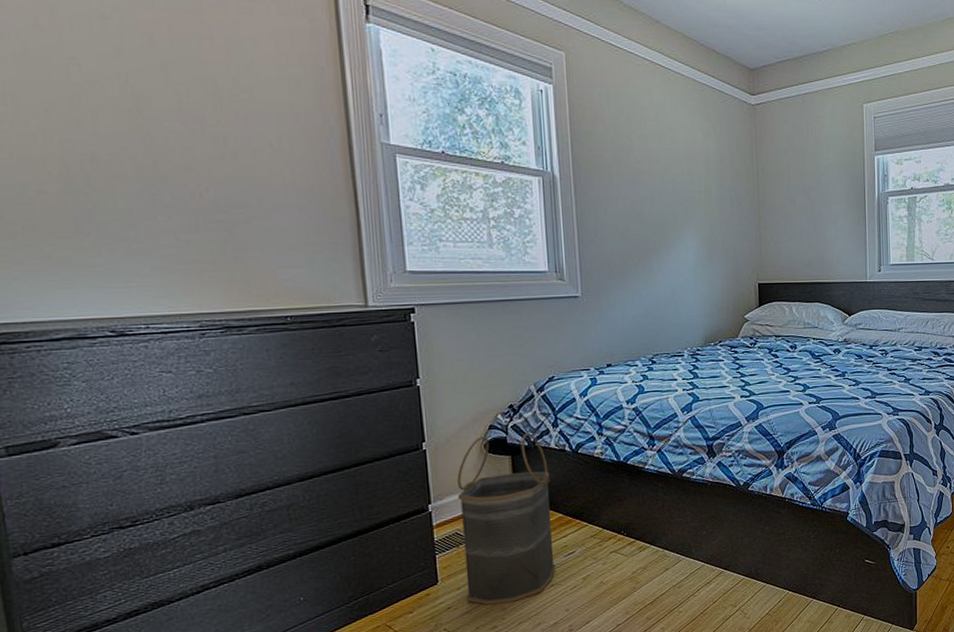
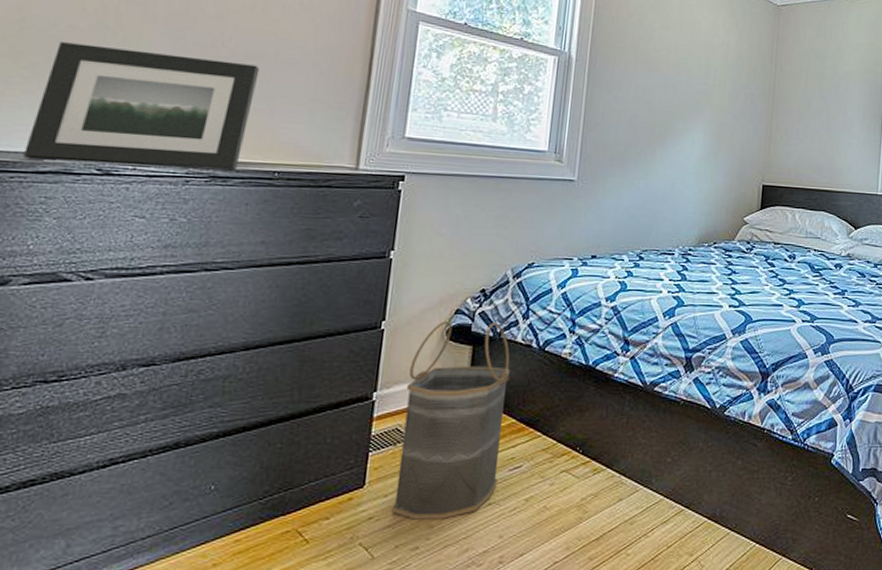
picture frame: none [31,209,249,328] -> present [23,42,260,171]

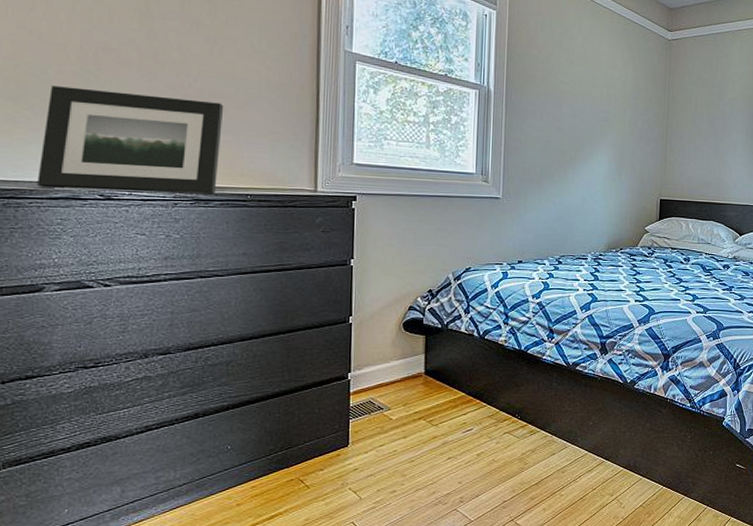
basket: present [392,320,511,520] -> none [372,315,458,470]

